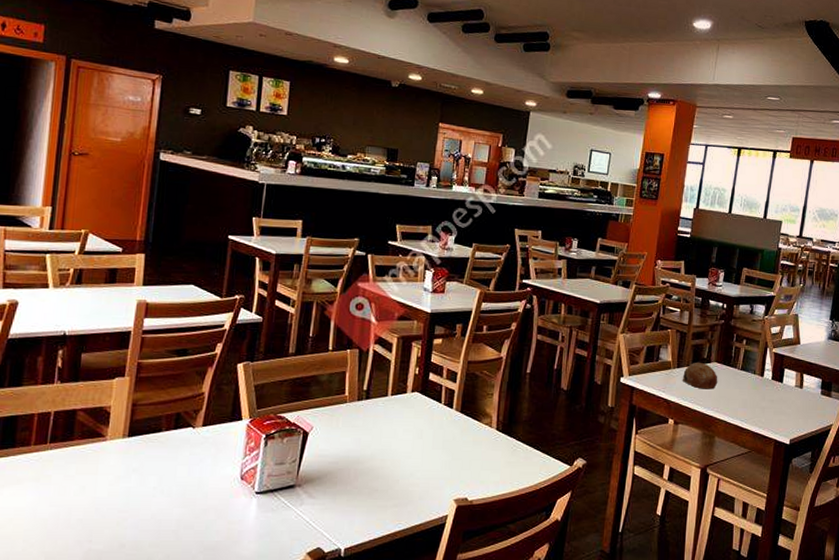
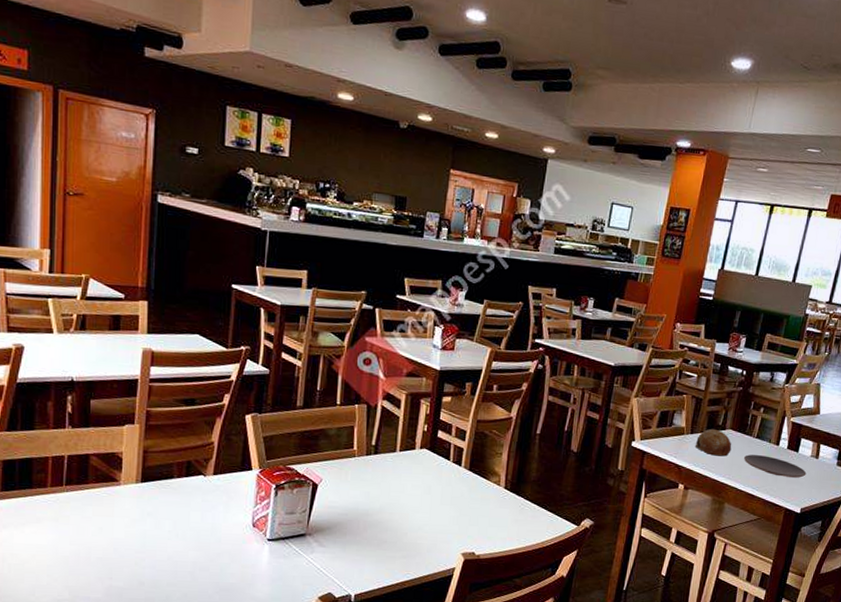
plate: none [730,387,793,408] -> present [743,454,807,478]

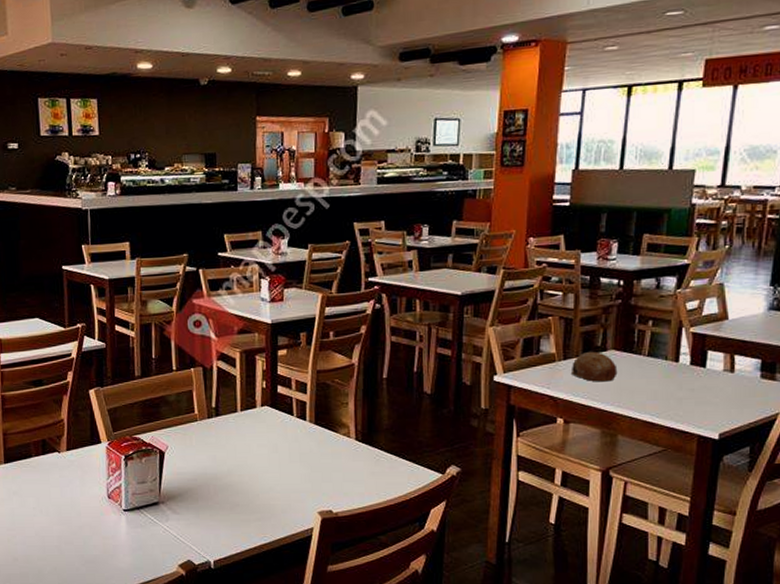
plate: present [743,454,807,478] -> none [634,375,721,398]

